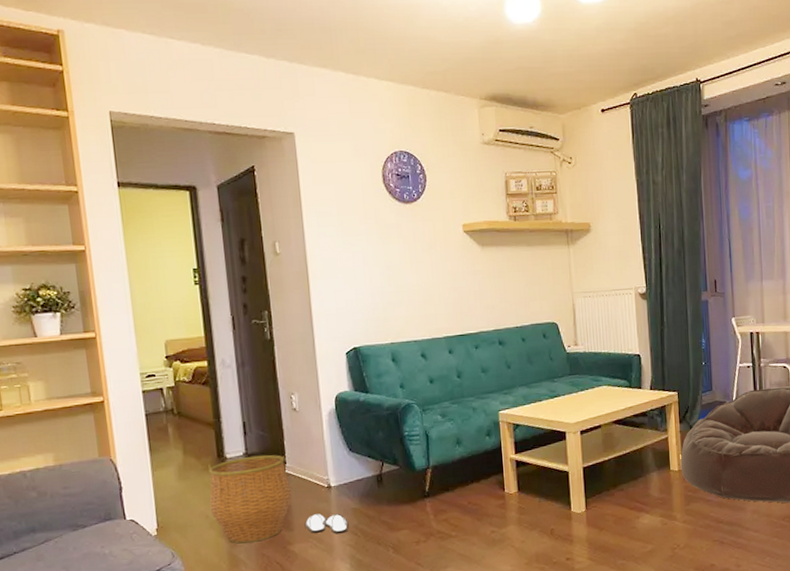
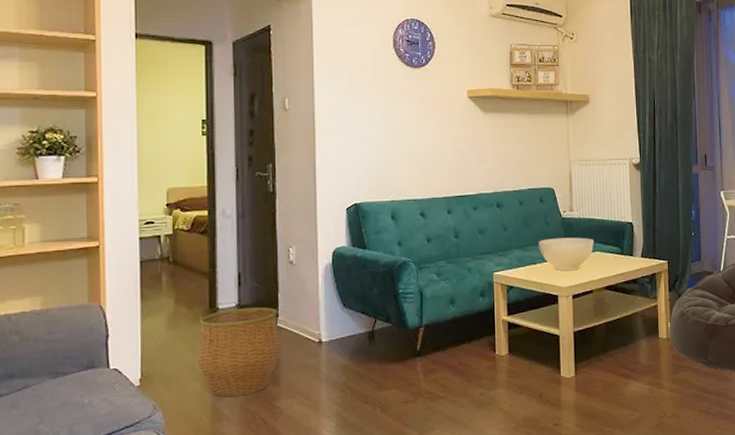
slippers: present [304,513,349,534] -> none [292,368,337,391]
bowl: none [543,372,601,407] -> present [538,237,595,271]

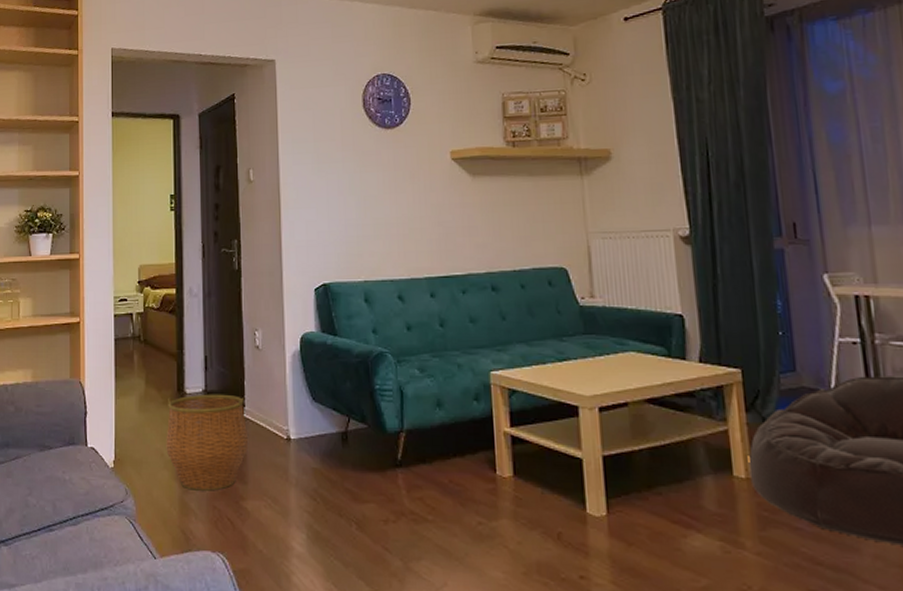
bowl: present [538,237,595,271] -> none [548,332,628,375]

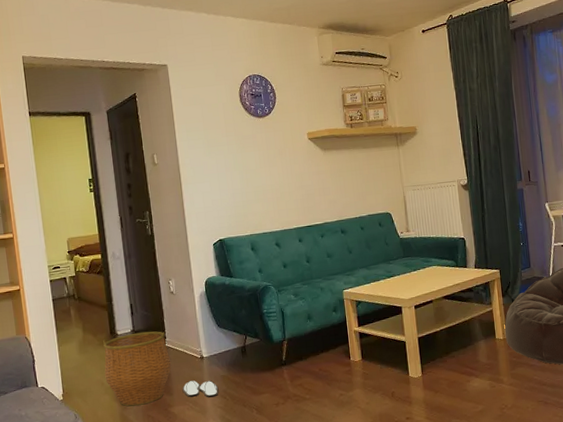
slippers: none [259,467,308,496] -> present [182,380,219,398]

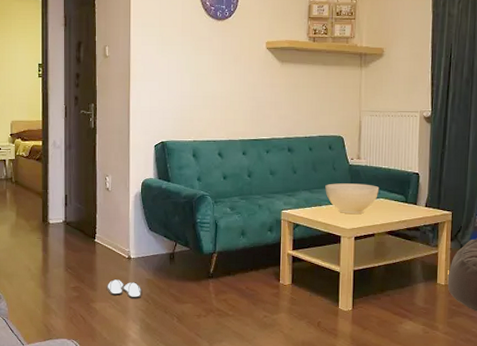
basket: present [103,331,172,407] -> none [33,224,99,296]
bowl: none [380,254,431,285] -> present [325,183,380,215]

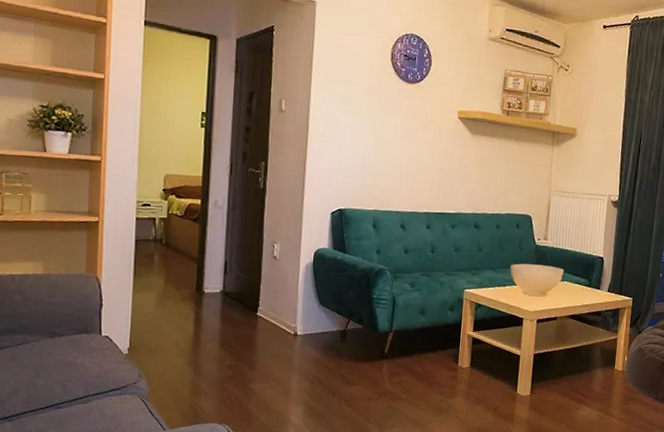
slippers: present [106,278,142,299] -> none [267,357,308,380]

